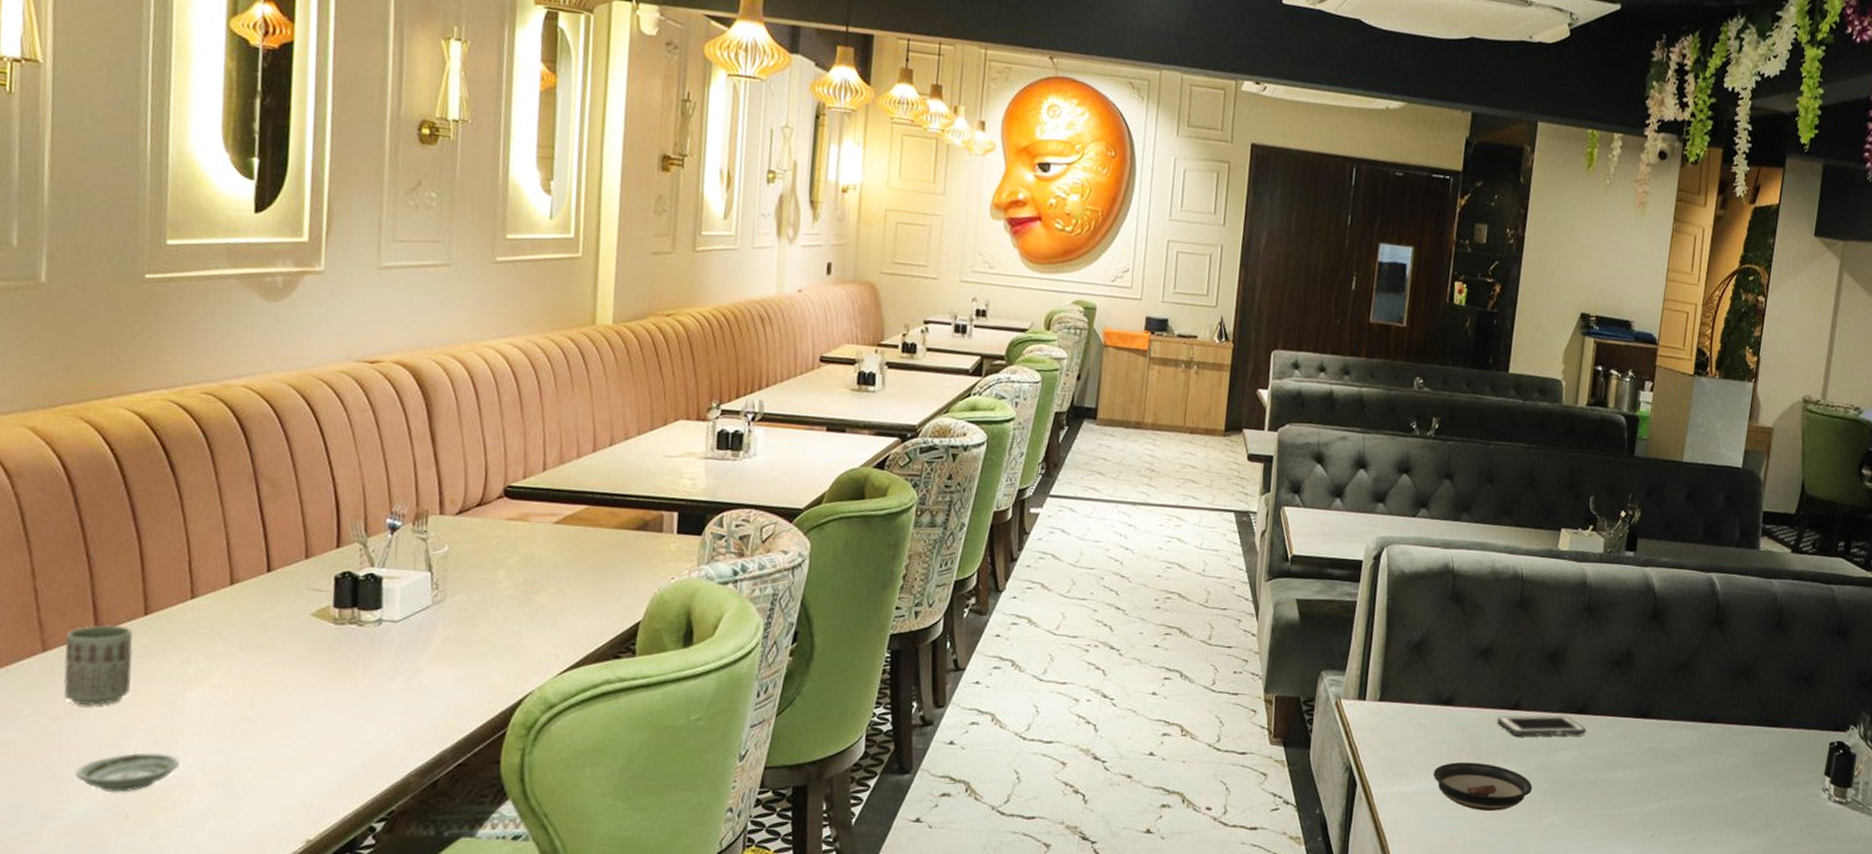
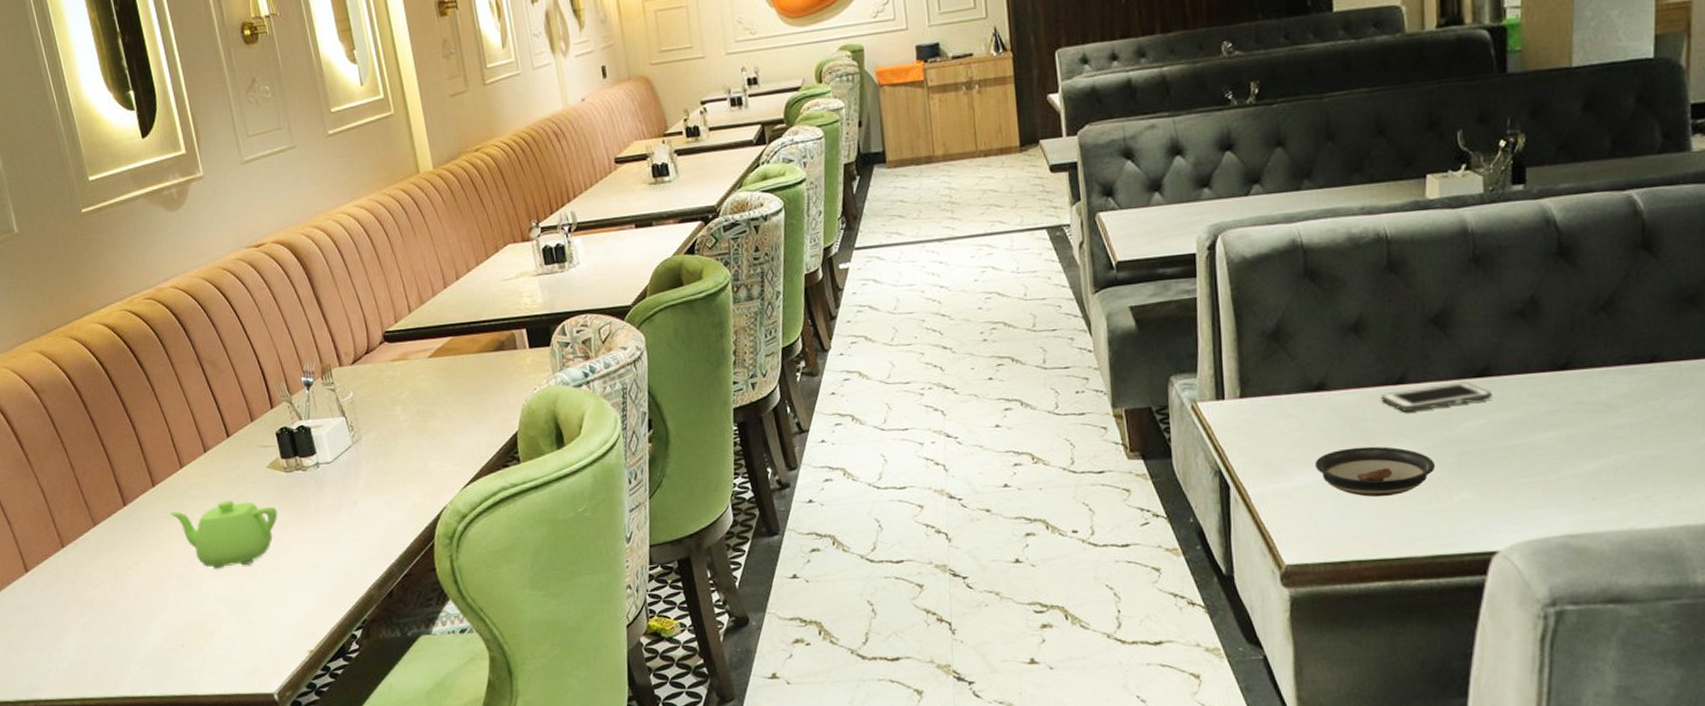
cup: present [64,624,133,707] -> none [105,497,159,565]
saucer: present [75,753,179,792] -> none [139,594,207,629]
teapot: none [159,646,311,727] -> present [170,500,278,569]

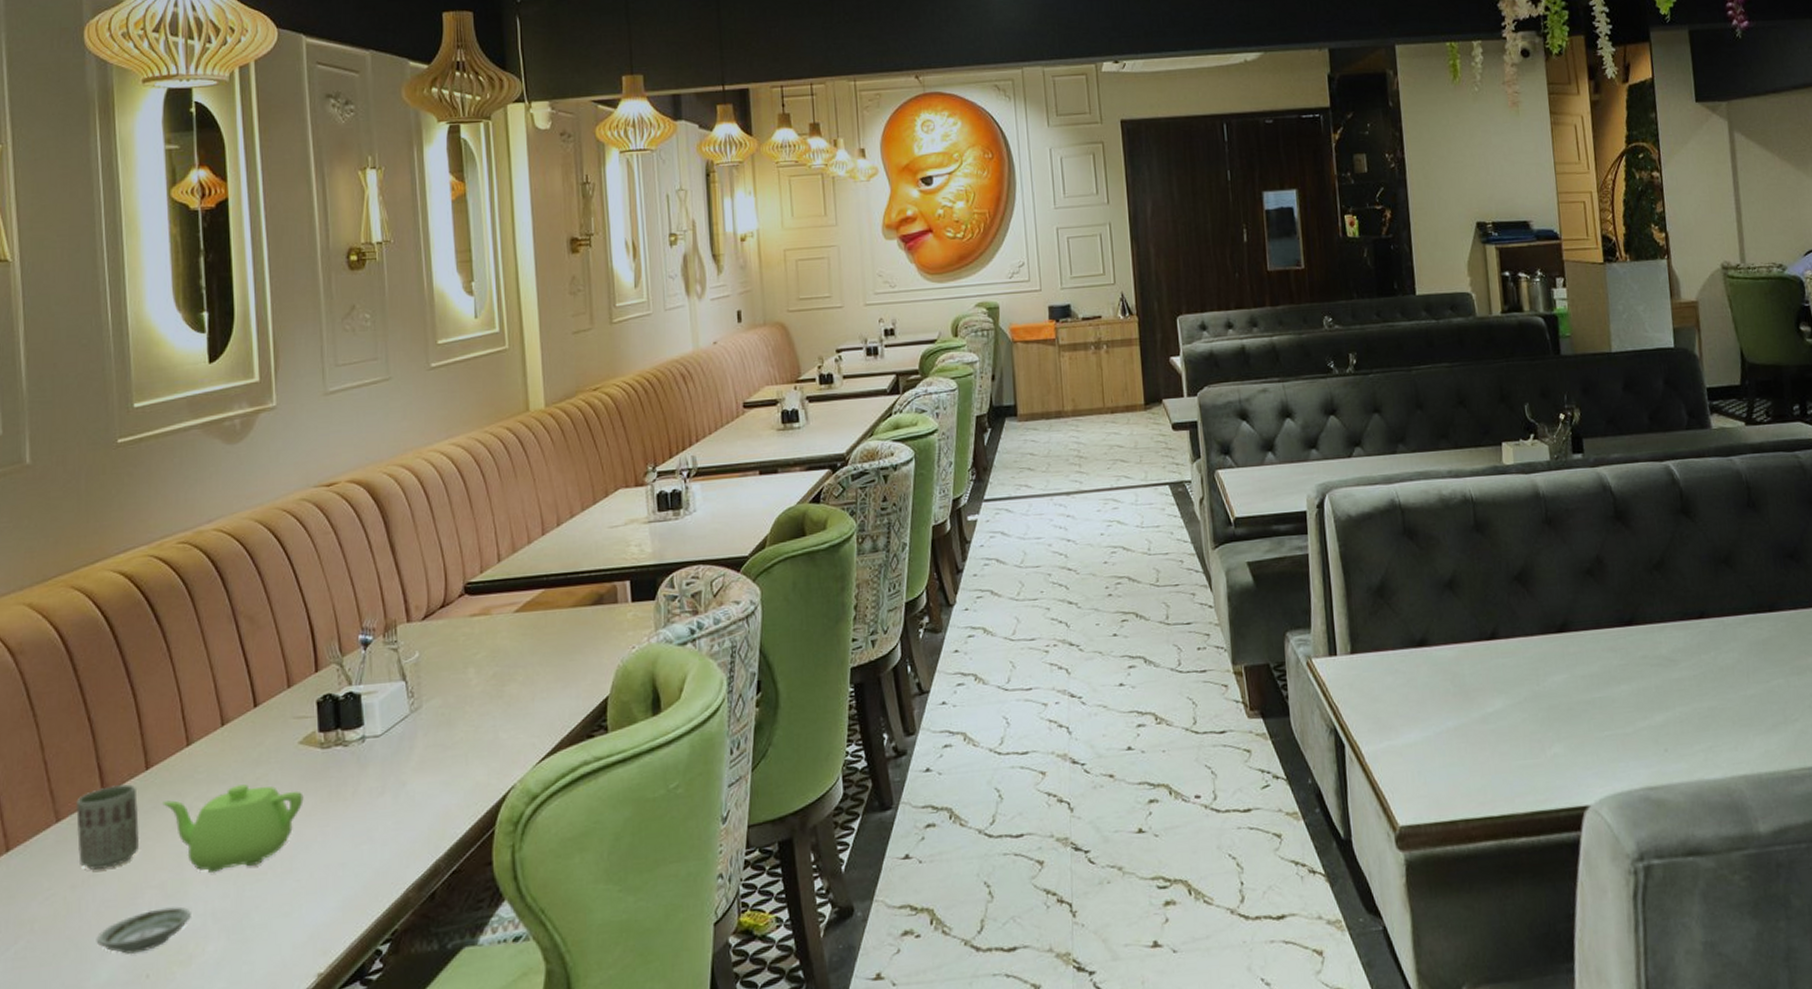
cup: none [105,497,159,565] -> present [76,783,140,871]
saucer: none [139,594,207,629] -> present [96,906,191,954]
saucer: present [1314,446,1436,497] -> none [1421,701,1529,753]
cell phone: present [1381,381,1493,412] -> none [1476,637,1572,667]

